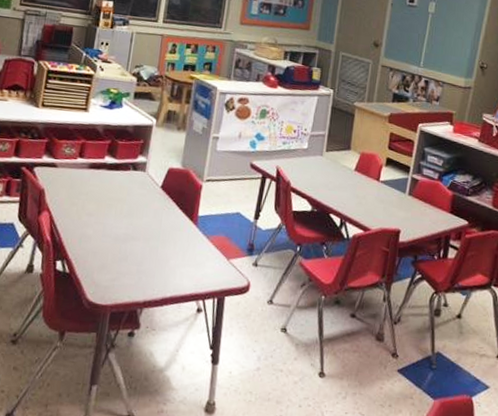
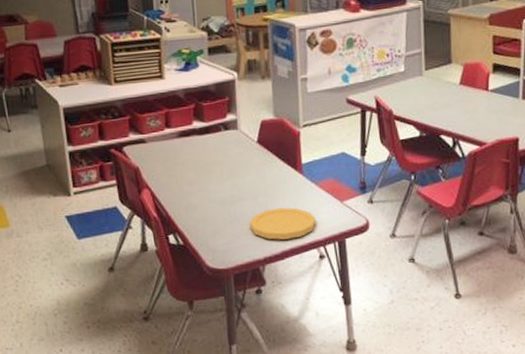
plate: none [136,253,201,287] -> present [249,207,316,240]

